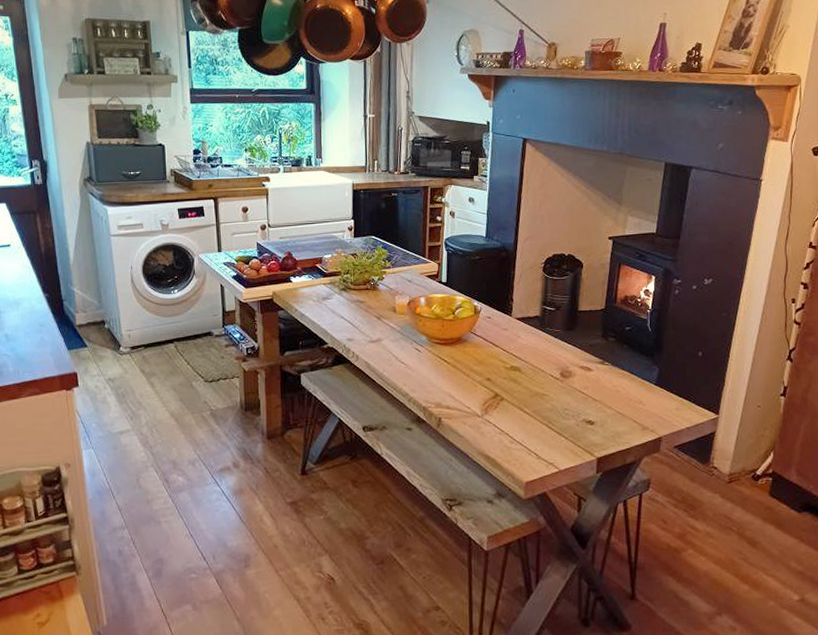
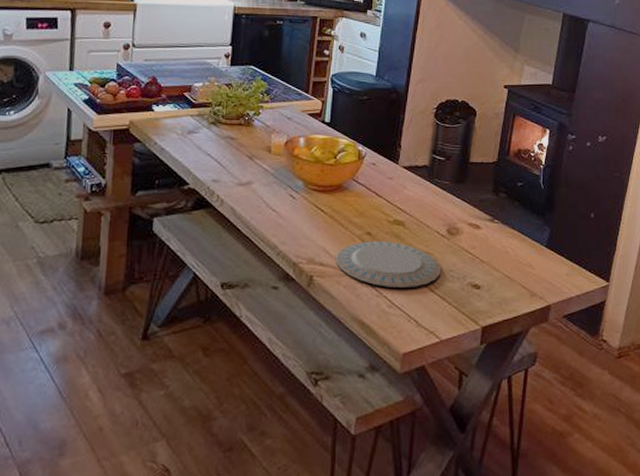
plate: none [459,385,557,426] -> present [335,241,442,287]

